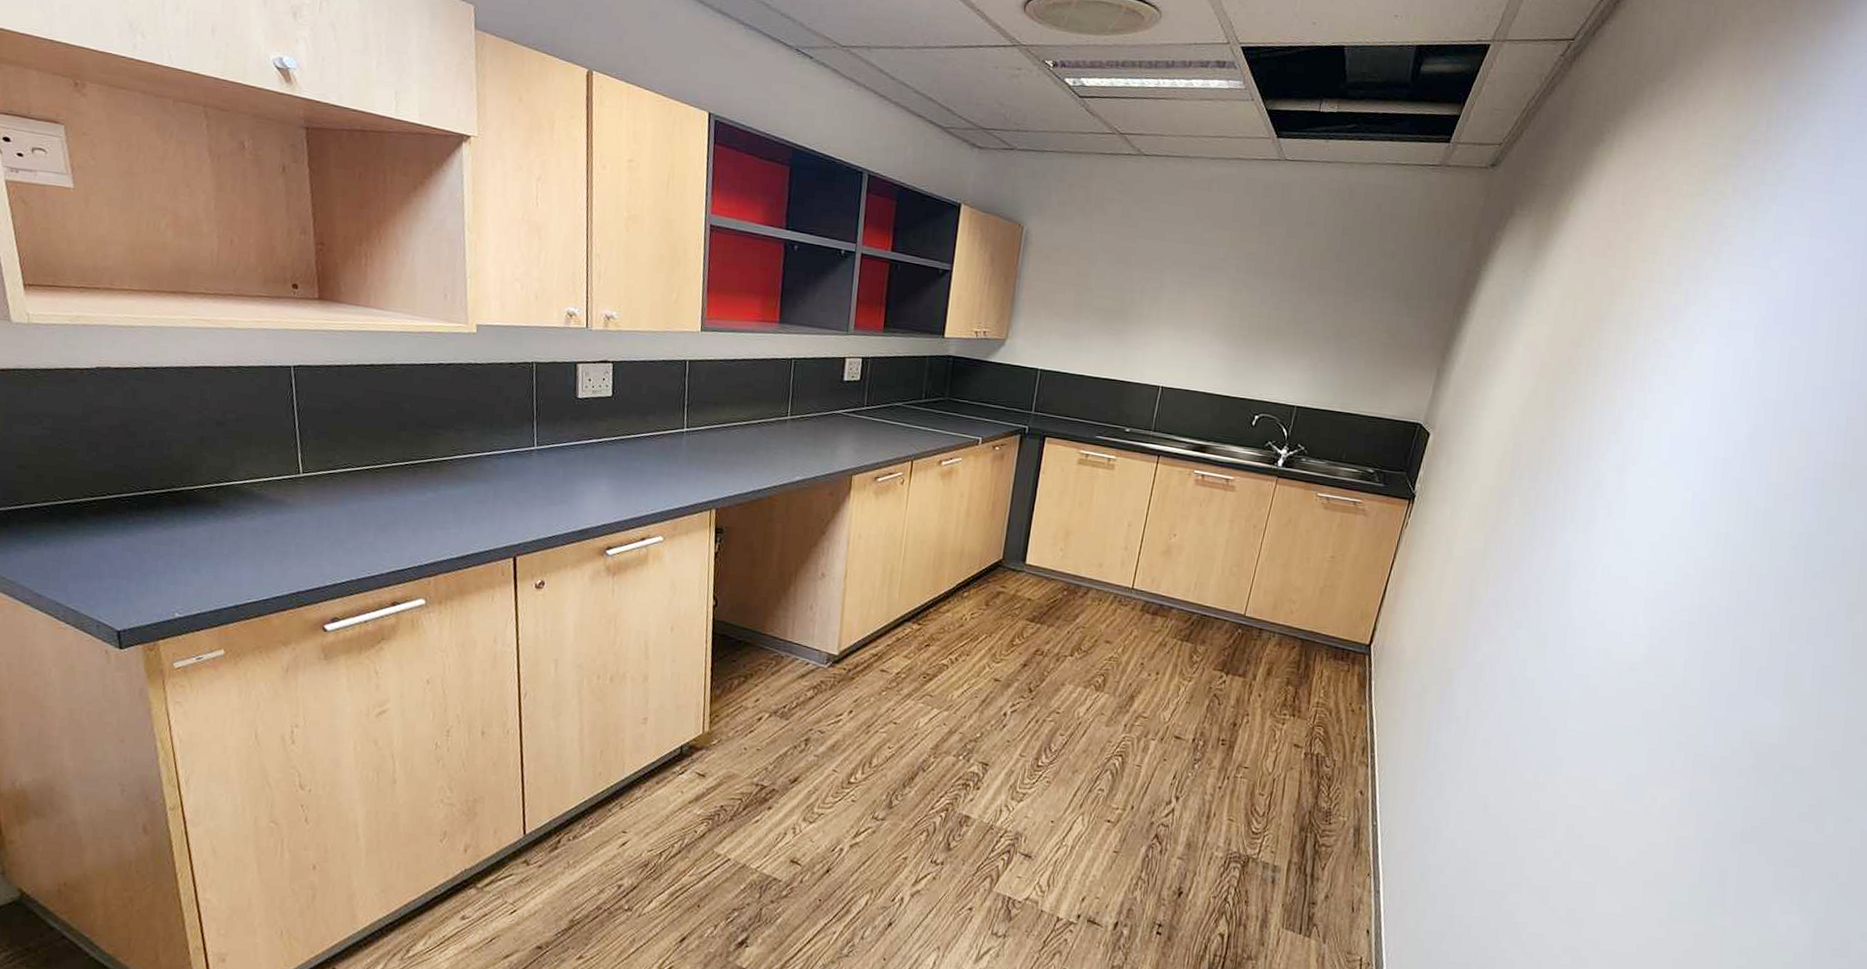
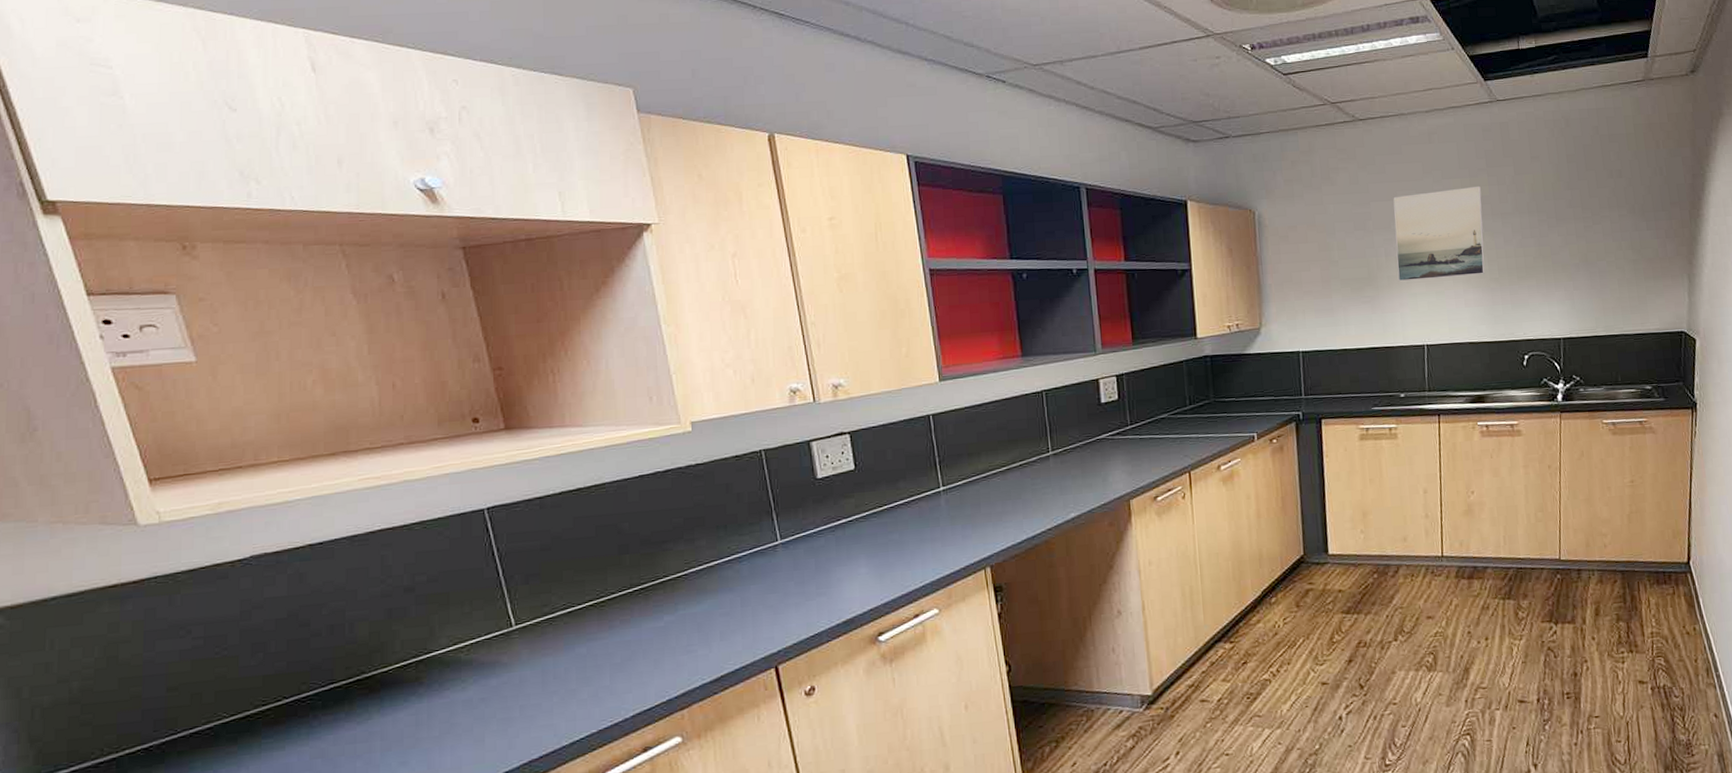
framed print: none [1147,236,1249,329] -> present [1393,185,1486,282]

